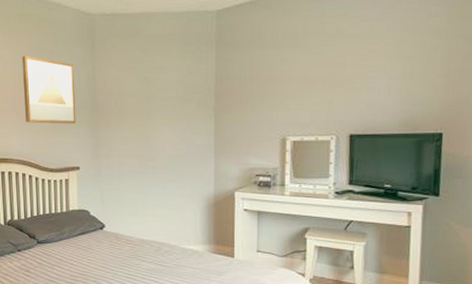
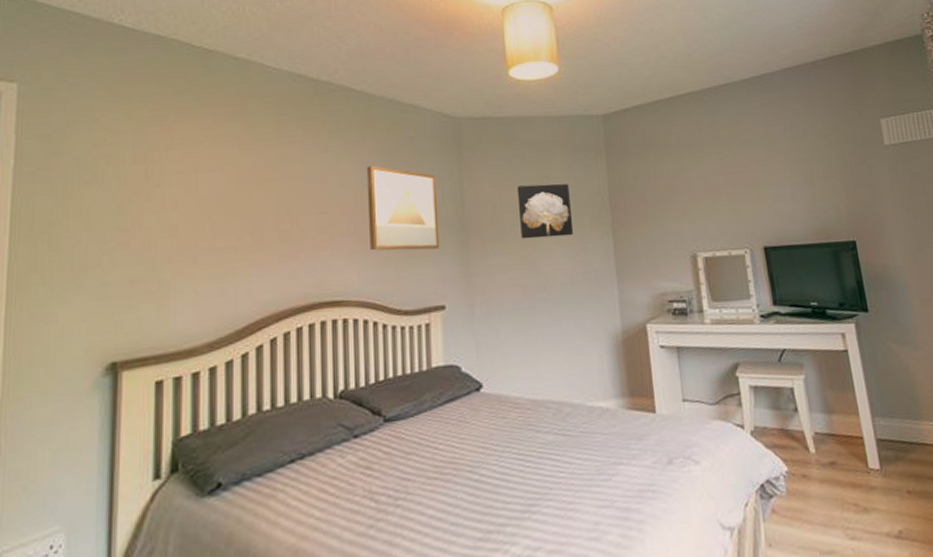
wall art: none [137,73,182,119] -> present [516,183,574,240]

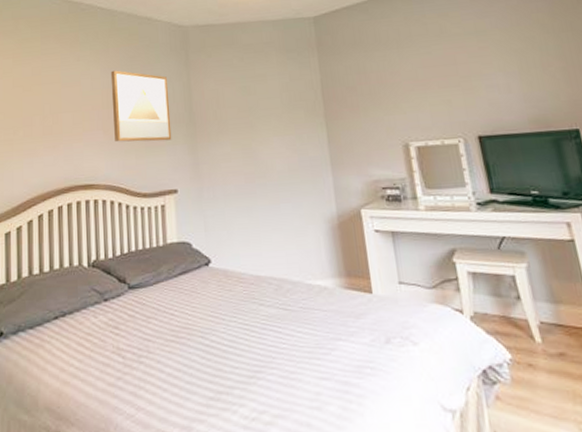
wall art: present [516,183,574,240] -> none [237,81,290,131]

